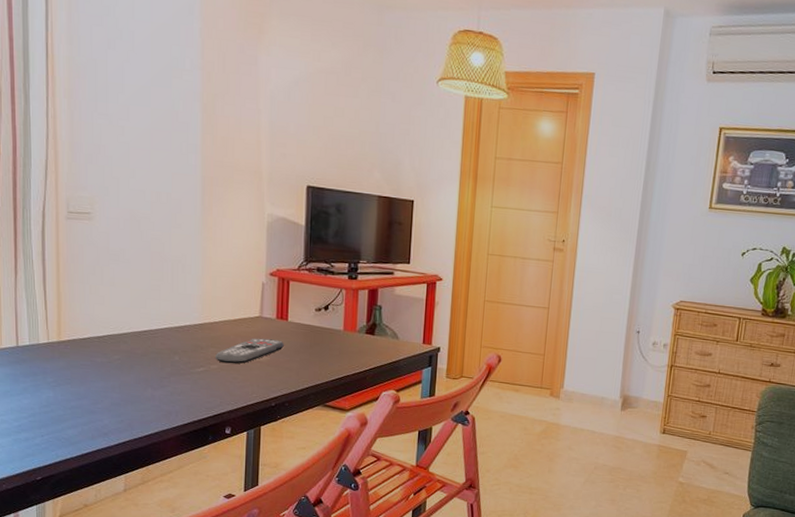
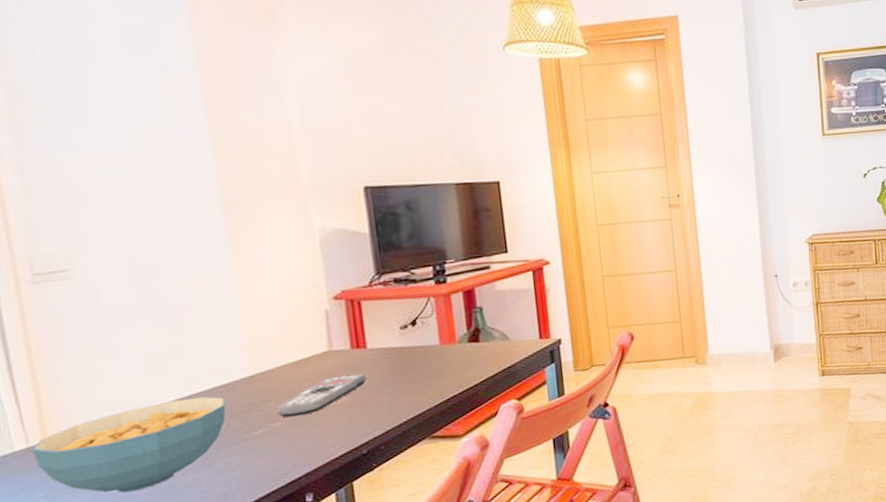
cereal bowl: none [51,329,182,394] -> present [32,396,226,493]

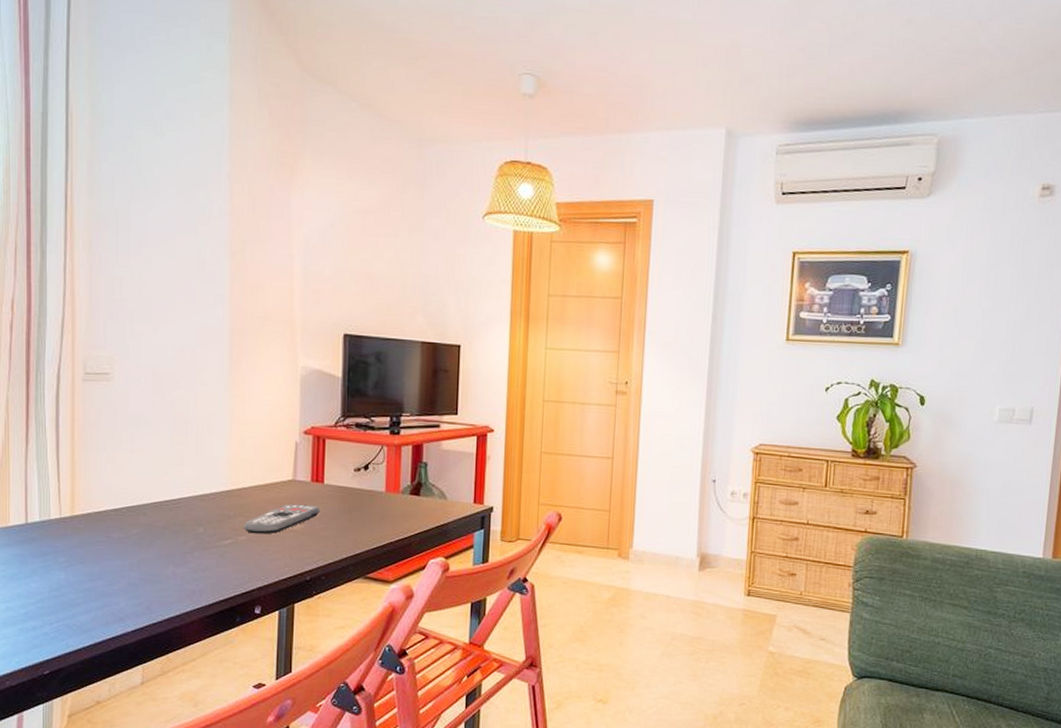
cereal bowl: present [32,396,226,493] -> none [63,500,207,573]

